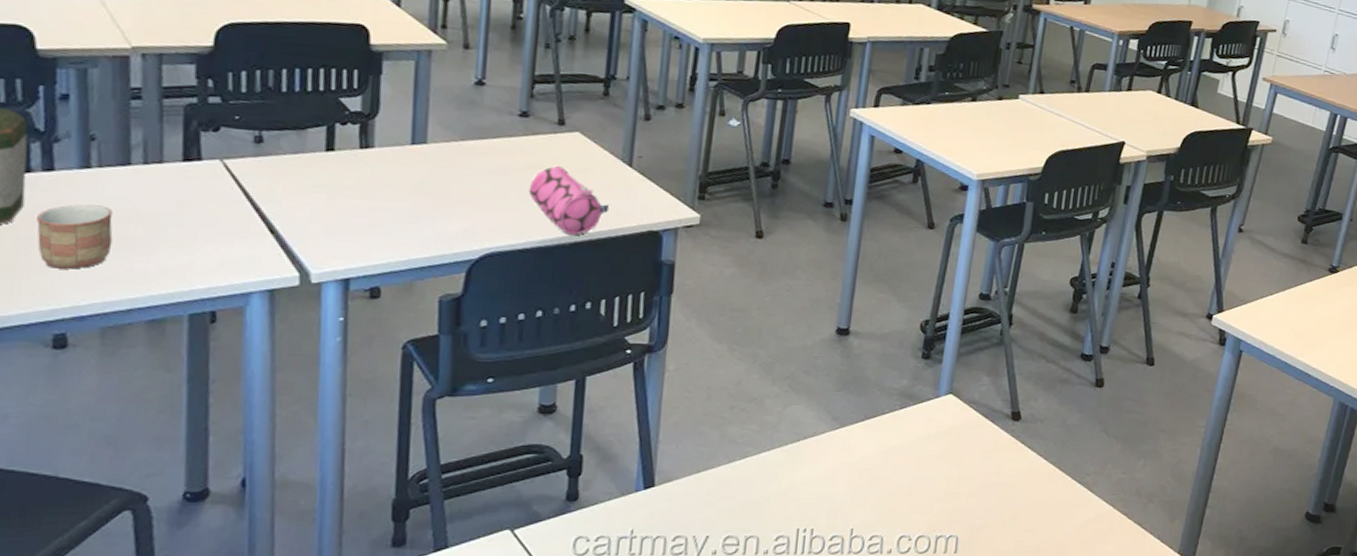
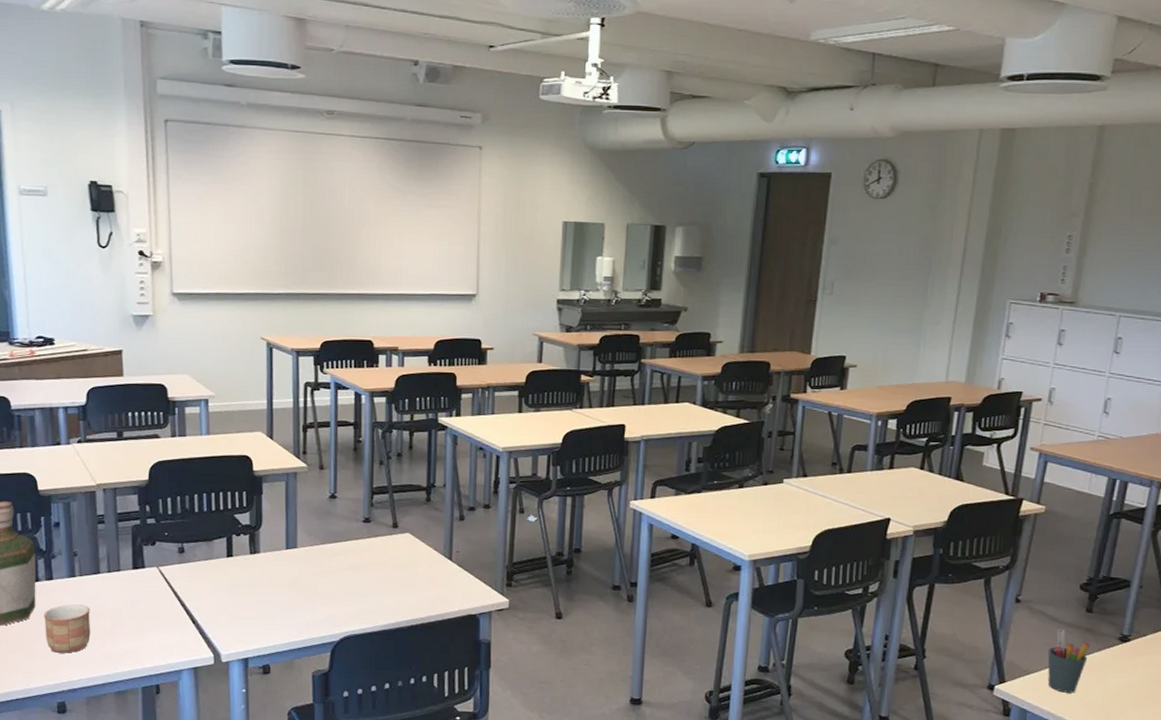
pencil case: present [528,166,610,236] -> none [373,562,436,620]
pen holder: none [1262,259,1303,323] -> present [1047,629,1090,693]

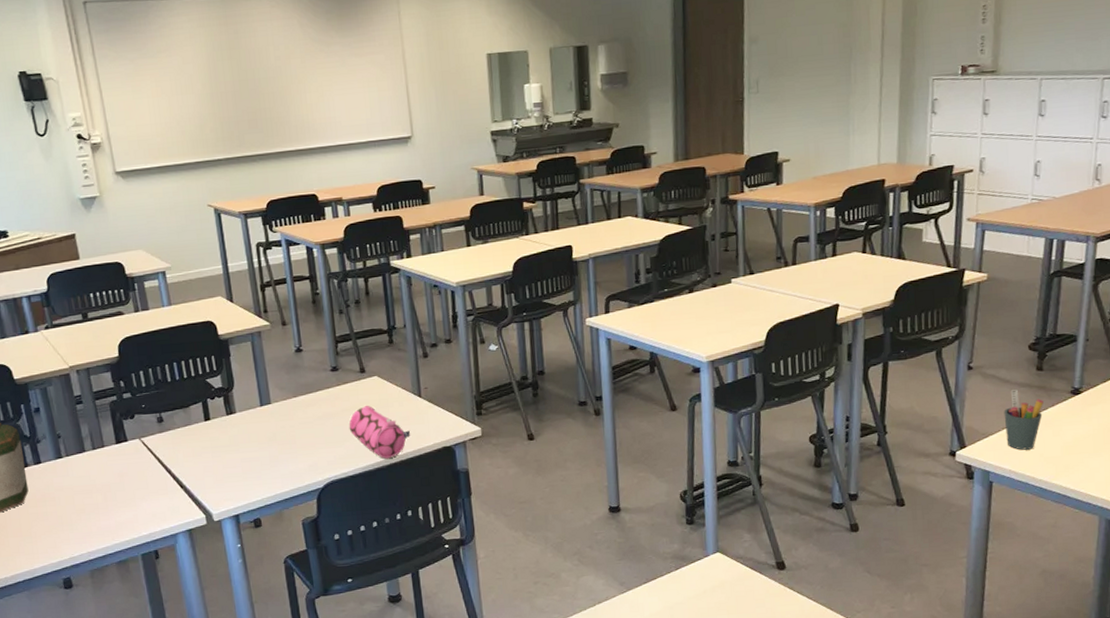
mug: present [44,604,91,653] -> none [37,483,85,532]
pencil case: none [373,562,436,620] -> present [348,406,411,460]

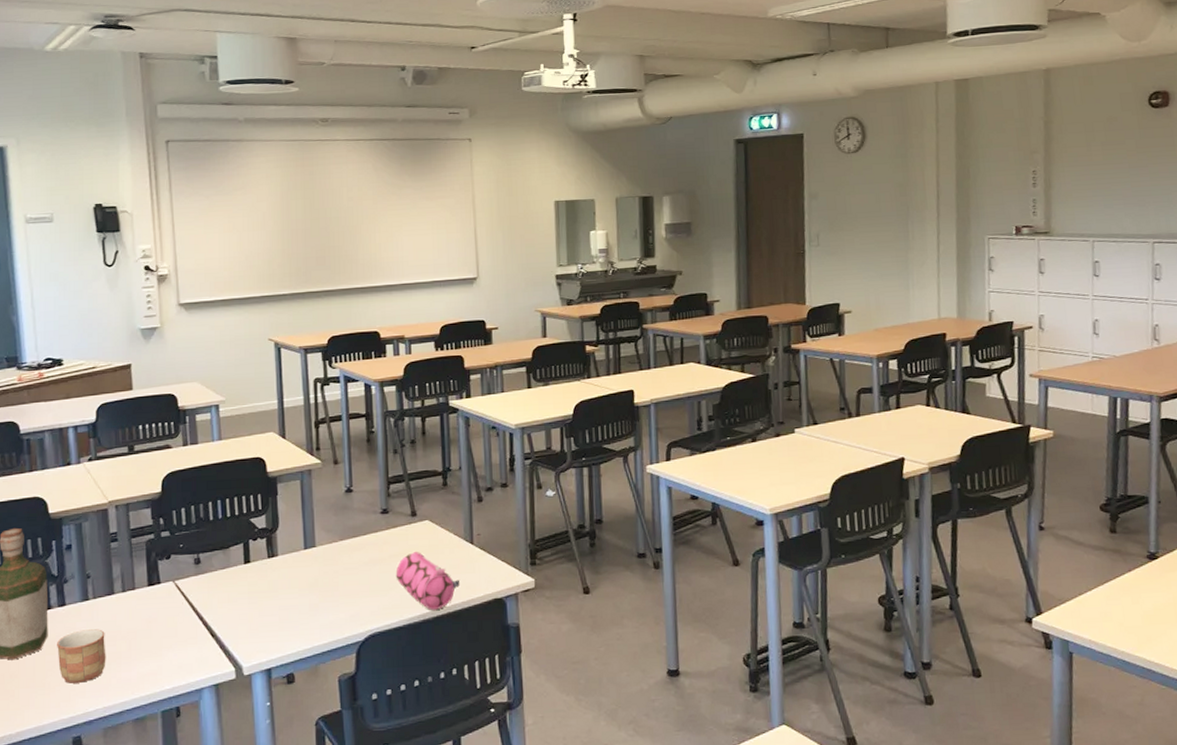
mug: none [37,483,85,532] -> present [57,629,106,683]
pen holder: present [1004,389,1044,450] -> none [1079,553,1120,619]

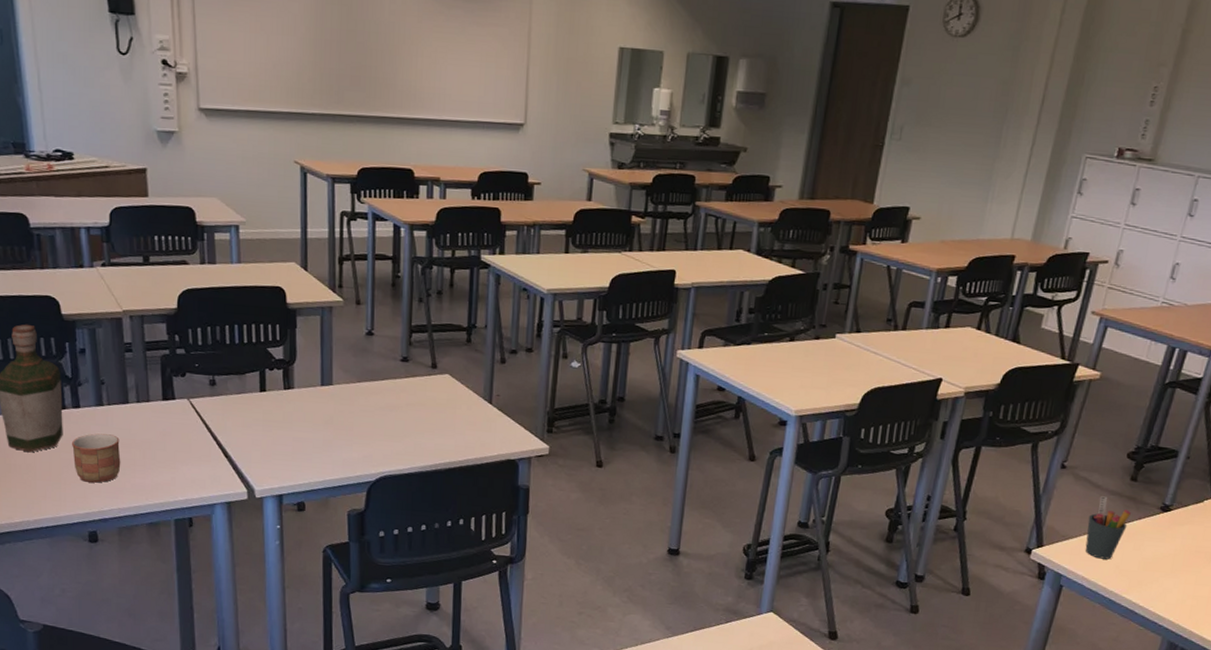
pencil case: present [395,552,461,611] -> none [411,404,475,463]
pen holder: none [1079,553,1120,619] -> present [1085,496,1131,560]

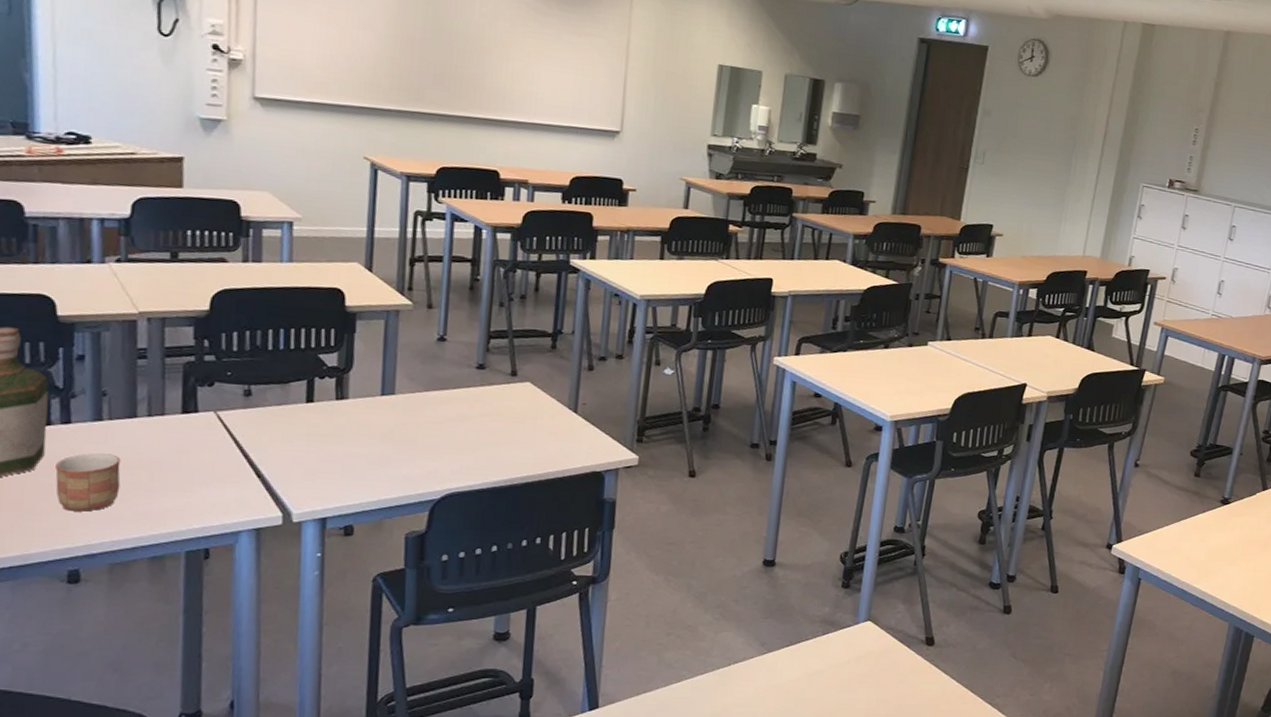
pen holder: present [1085,496,1131,560] -> none [1159,492,1196,552]

